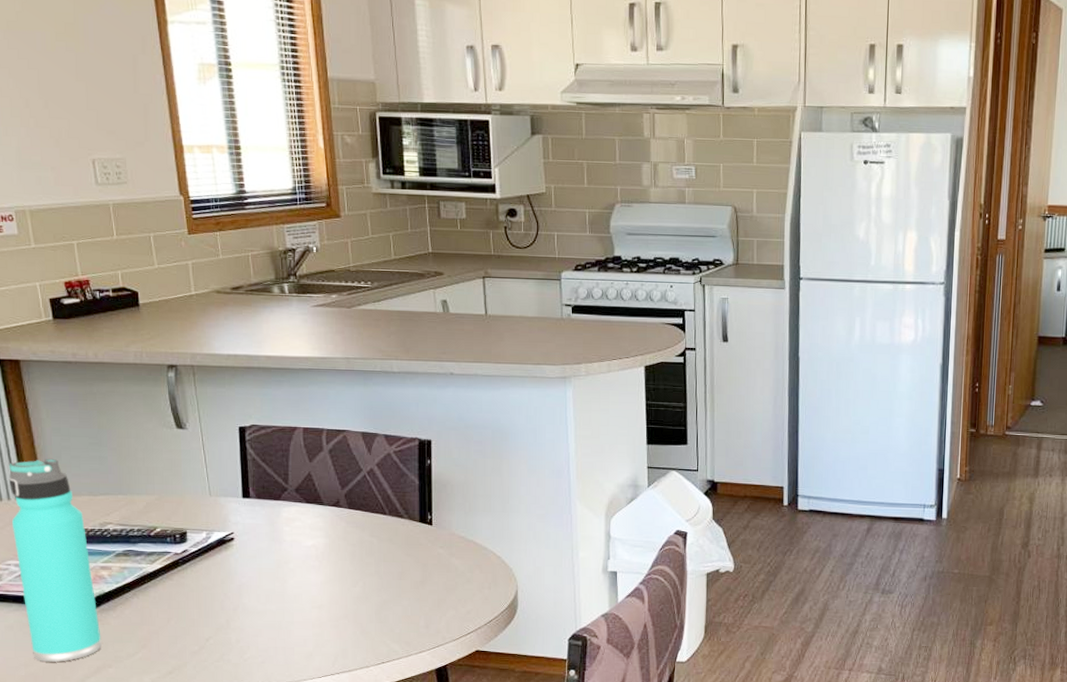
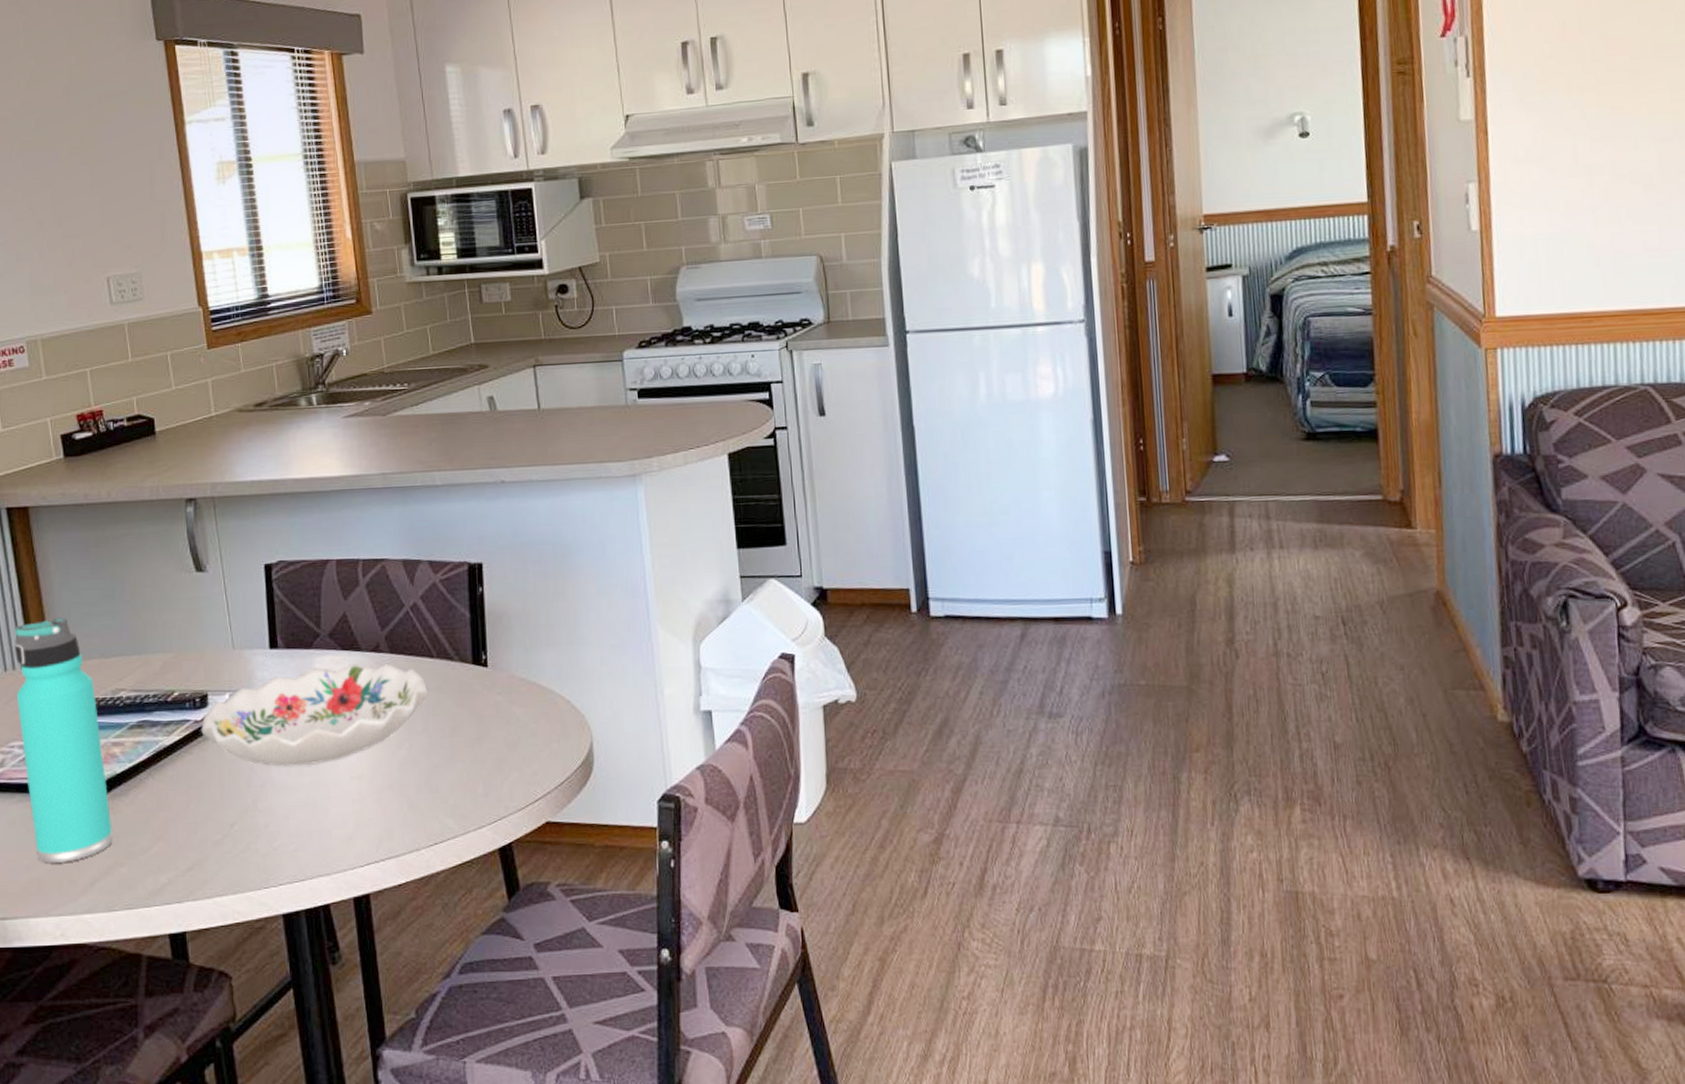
decorative bowl: none [181,515,380,595] -> present [201,663,427,767]

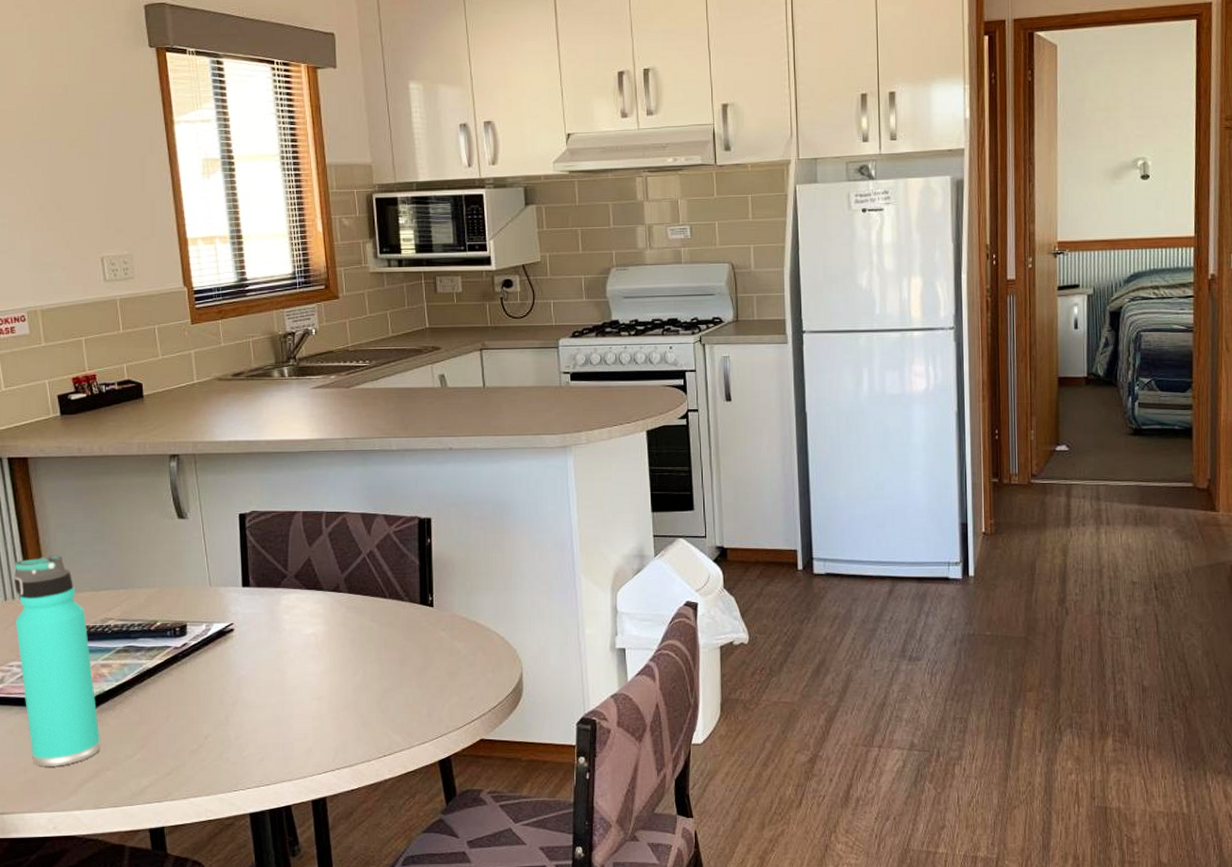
decorative bowl: present [201,663,427,767] -> none [180,601,380,688]

